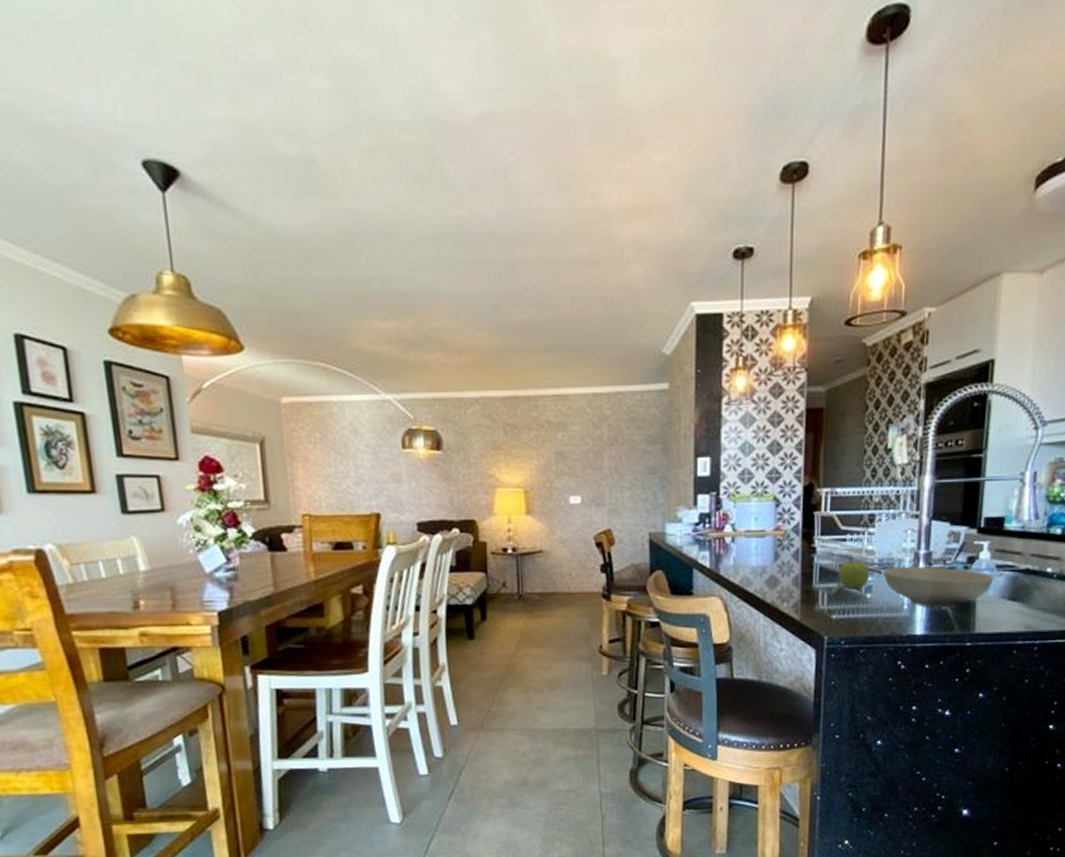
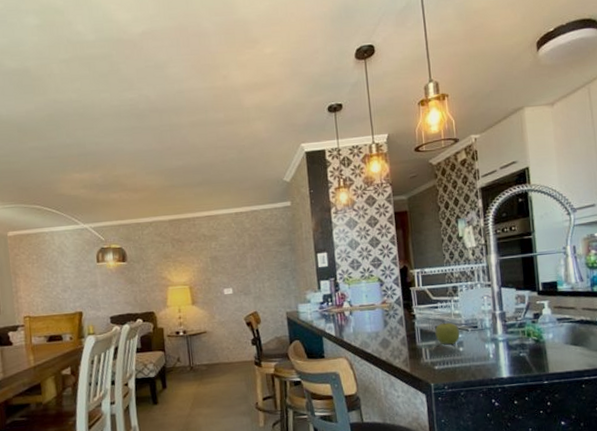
bowl: present [883,566,995,608] -> none [470,323,558,355]

